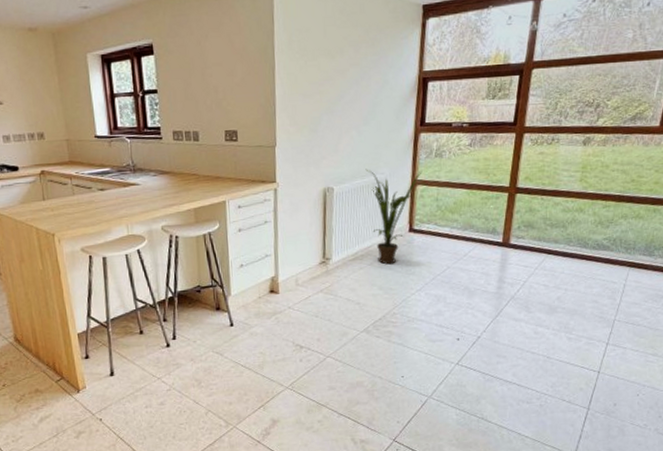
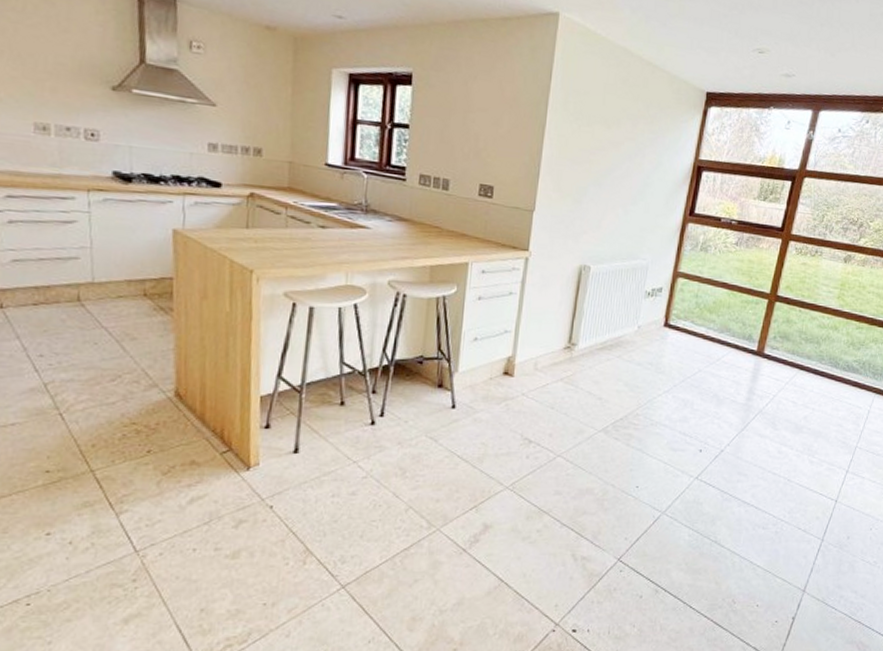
house plant: present [365,169,423,265] -> none [626,251,686,359]

